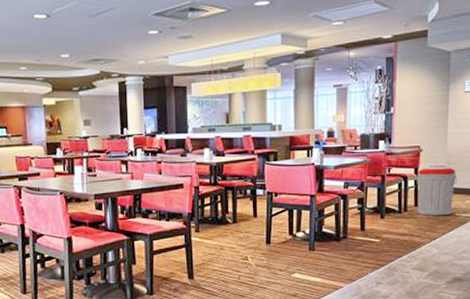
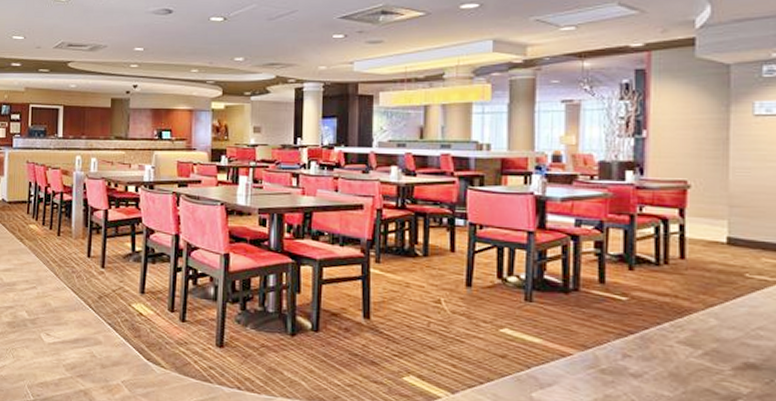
trash can: present [416,164,457,216] -> none [681,206,746,276]

